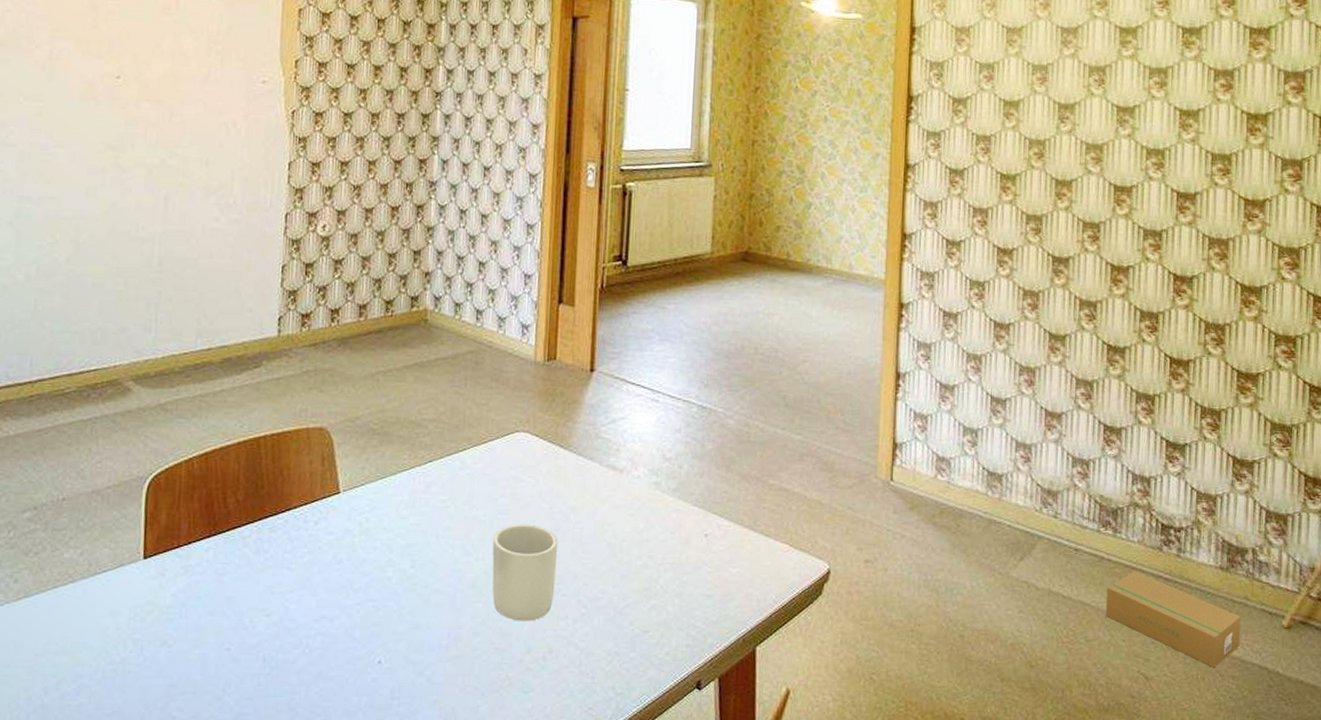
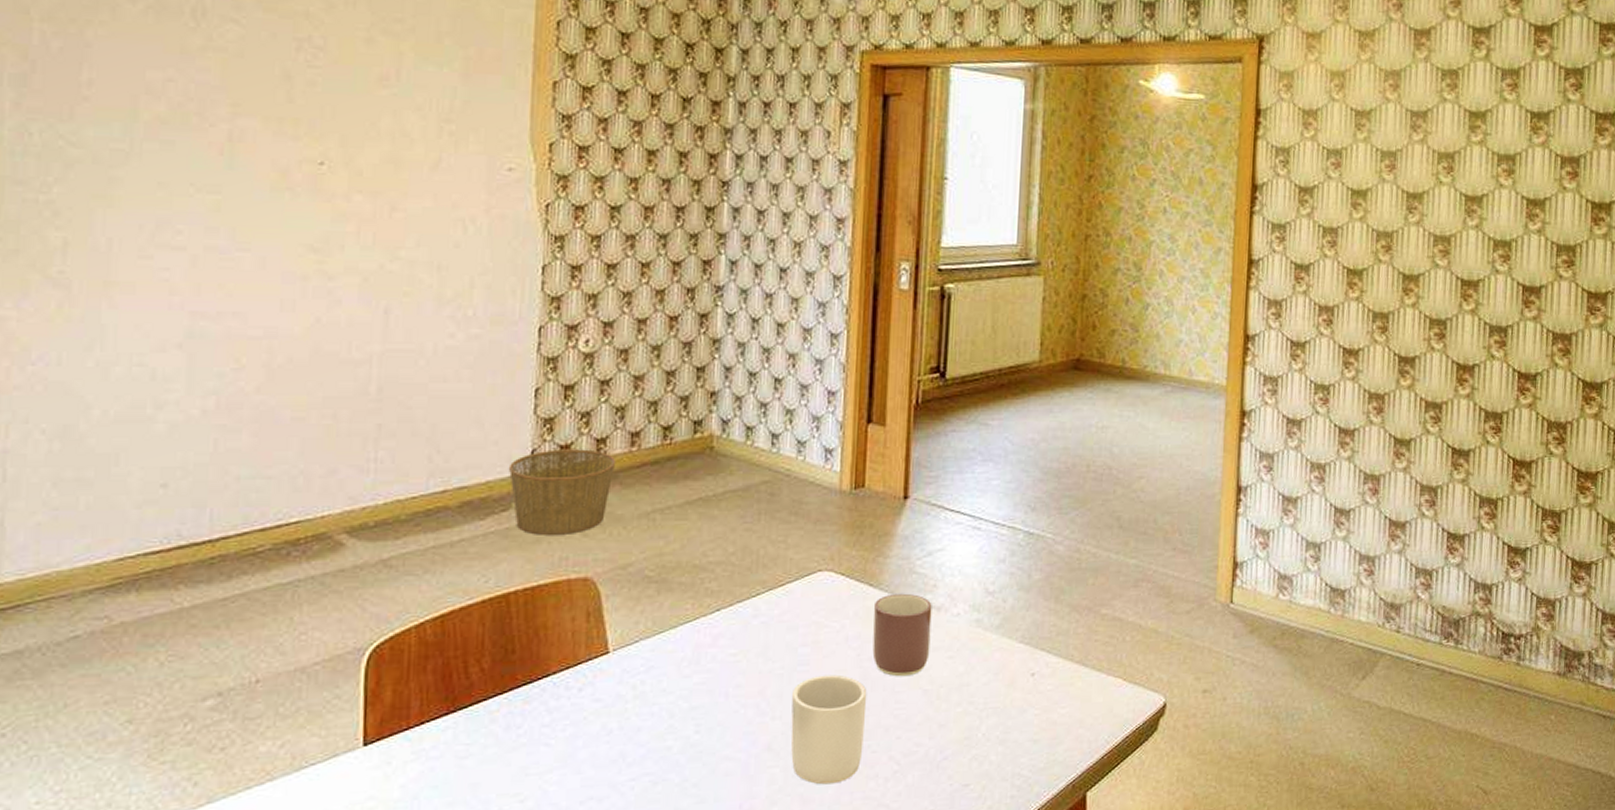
basket: none [260,317,347,390] -> present [508,449,617,535]
mug: none [563,455,616,530] -> present [872,593,932,677]
box: present [1106,571,1241,668] -> none [1446,682,1577,777]

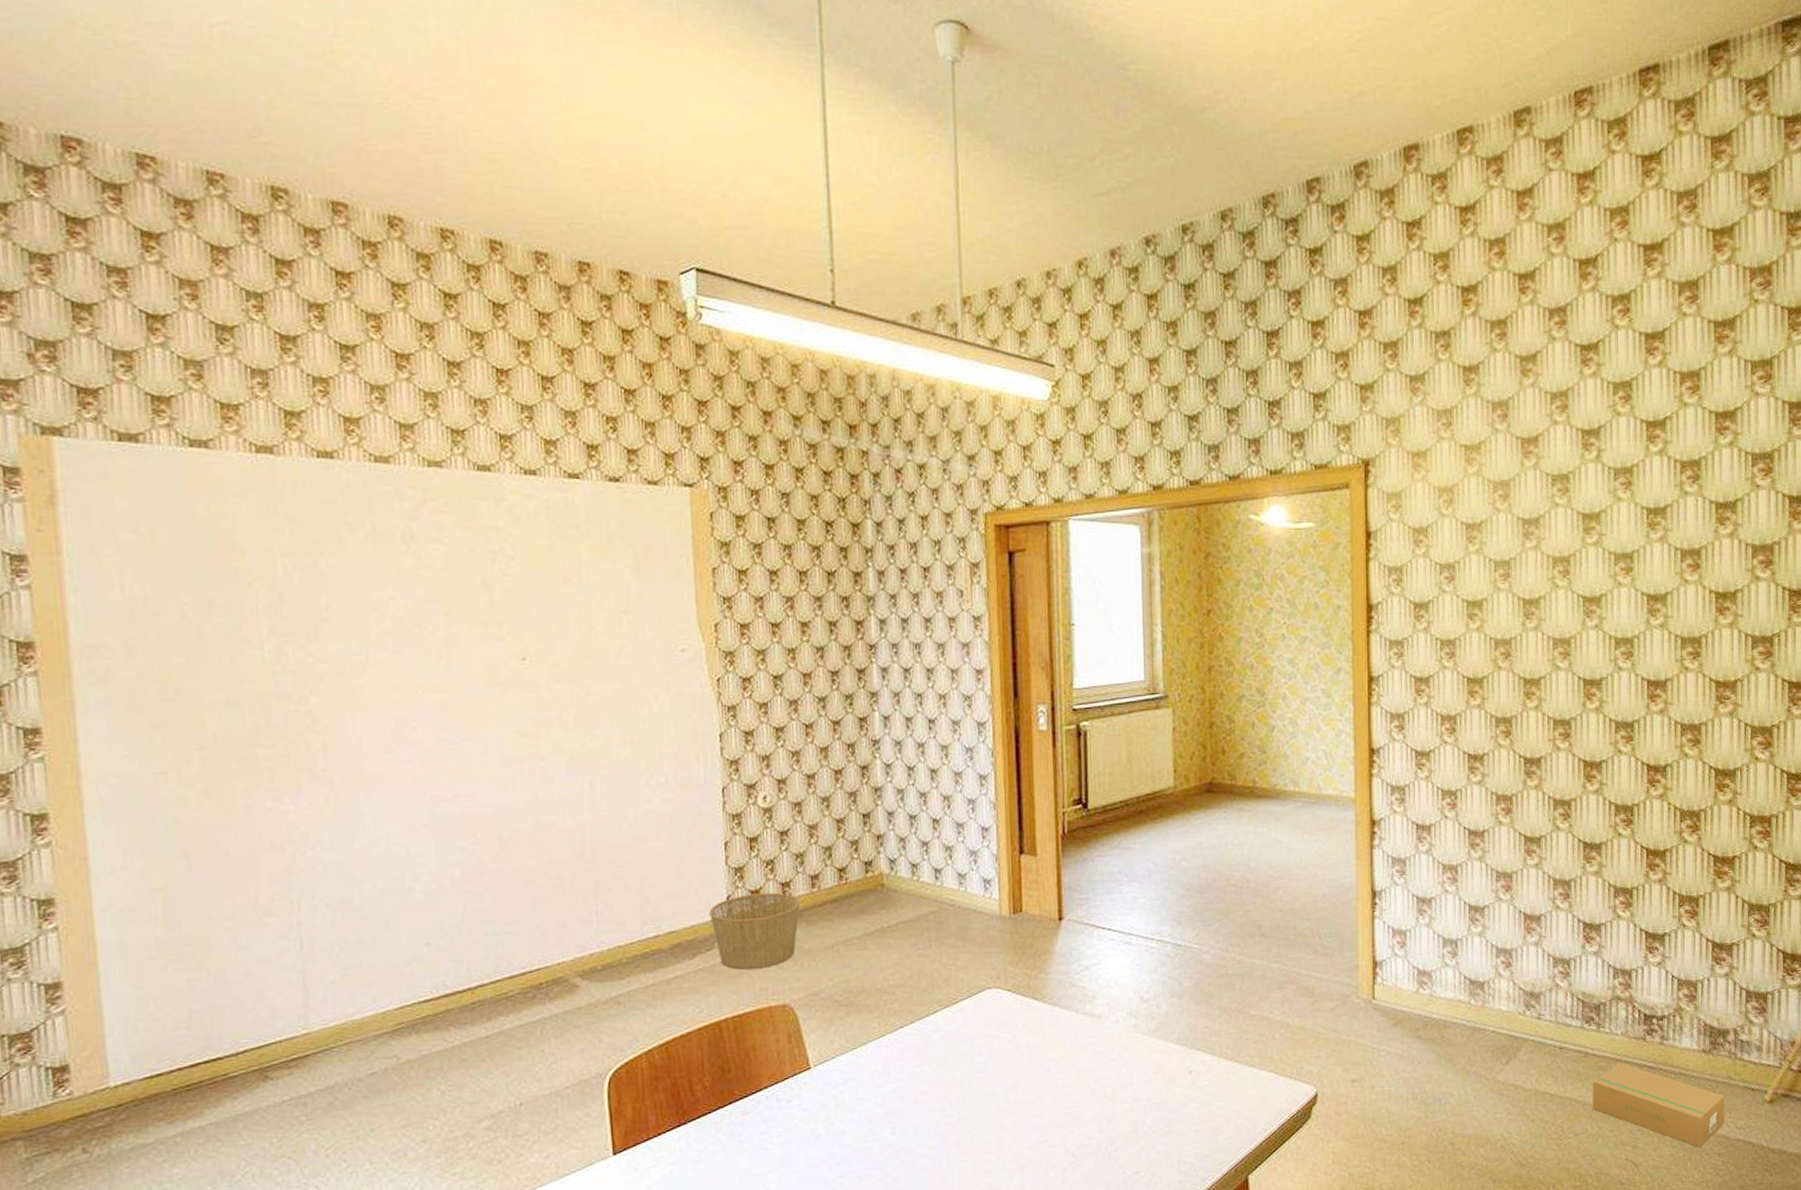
mug: present [790,674,867,785] -> none [974,1079,1041,1176]
mug: present [872,593,932,677] -> none [1039,1004,1094,1079]
box: none [1446,682,1577,777] -> present [1593,1062,1725,1148]

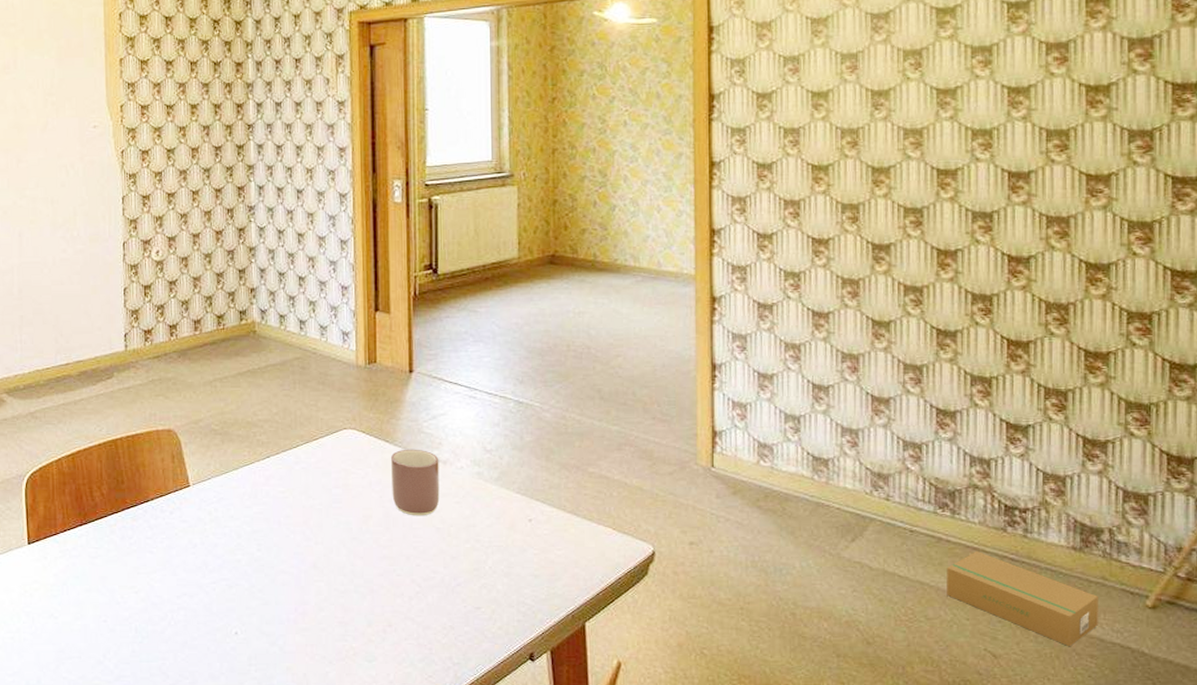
basket: present [708,892,801,970] -> none [109,333,185,397]
mug: none [1039,1004,1094,1079] -> present [390,449,440,516]

